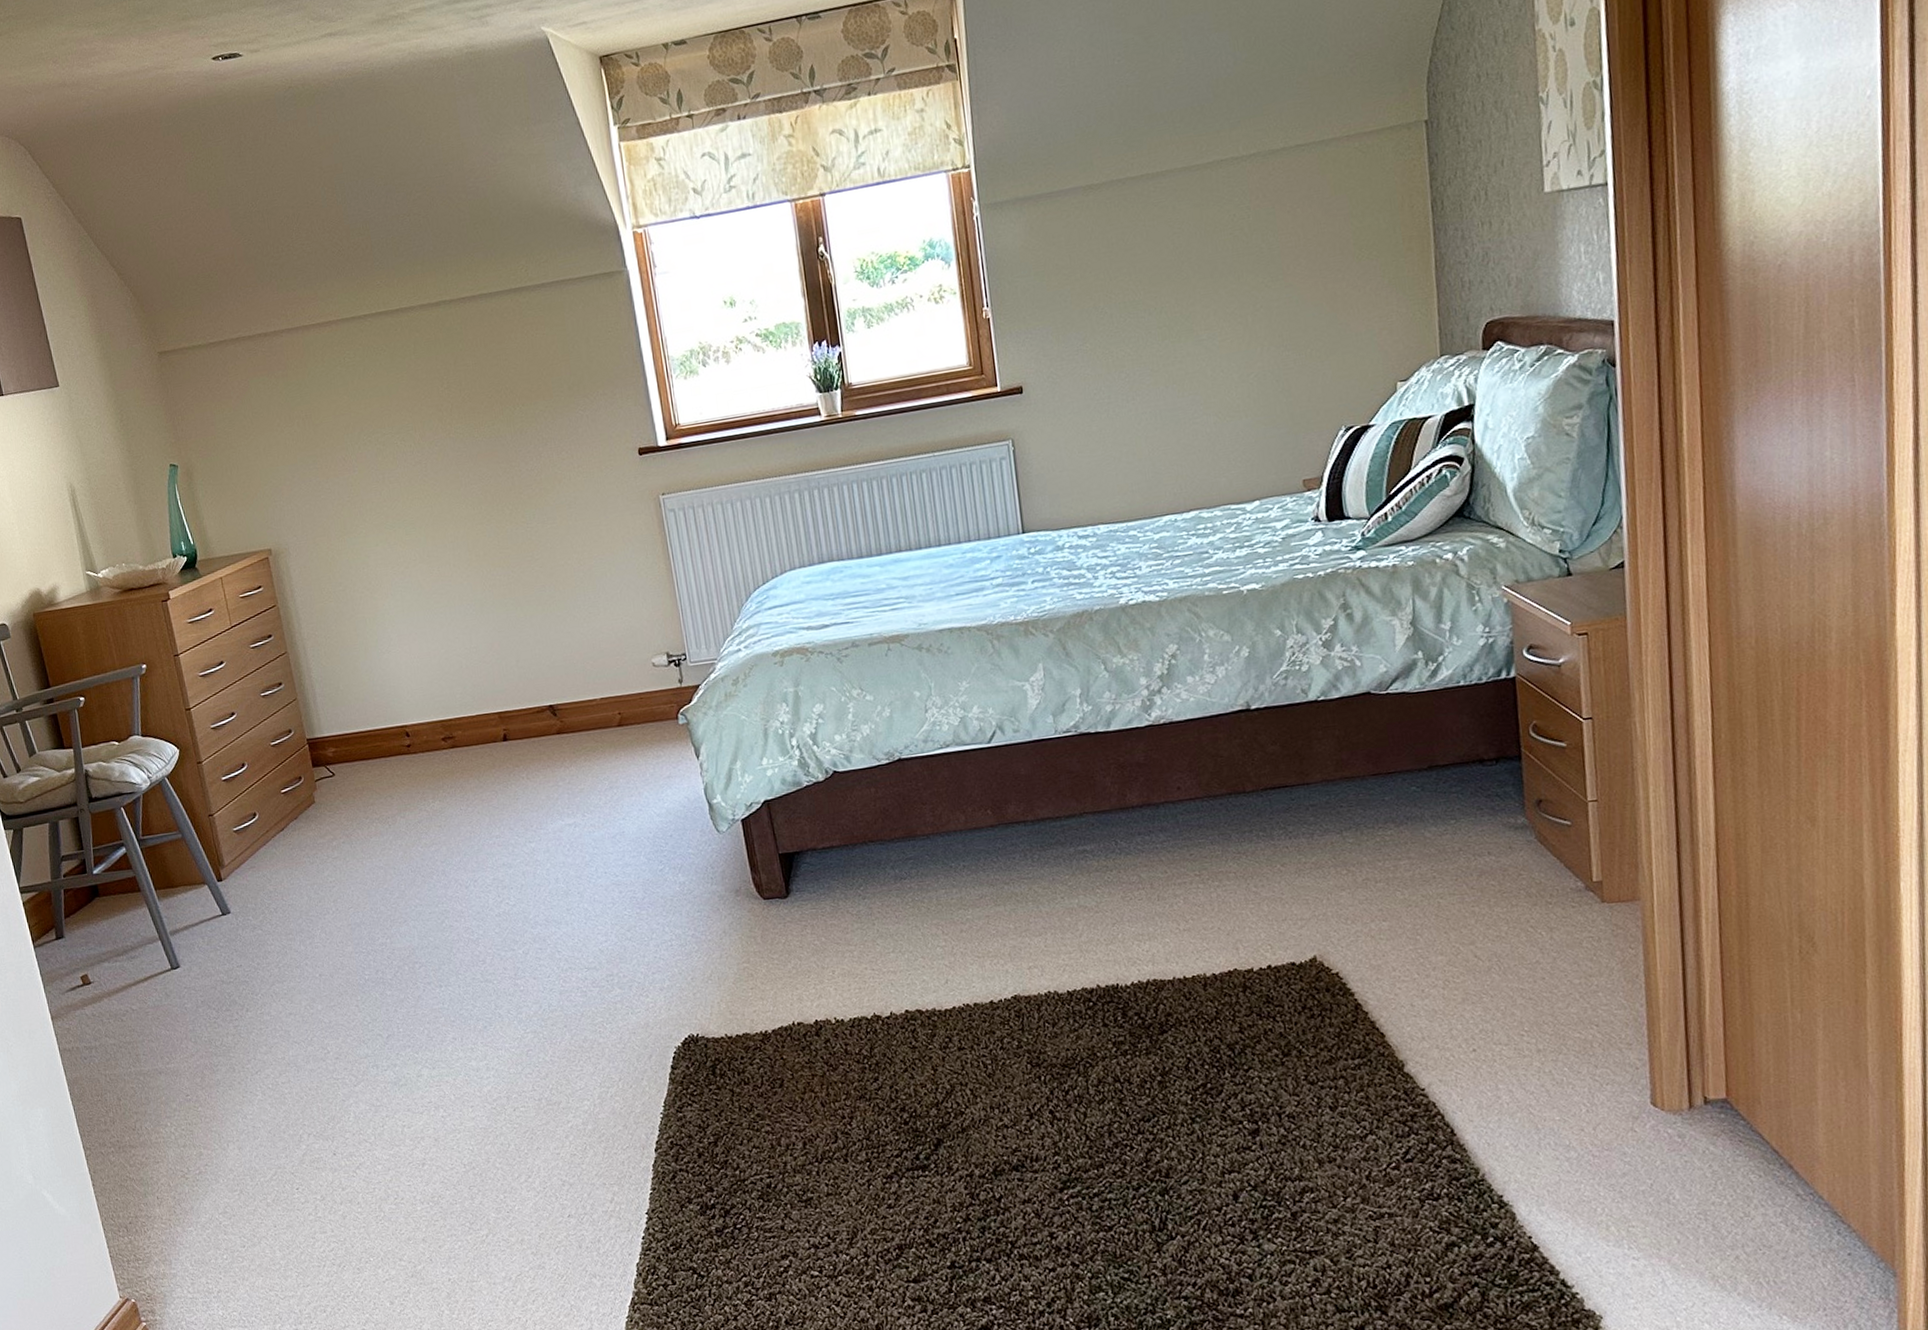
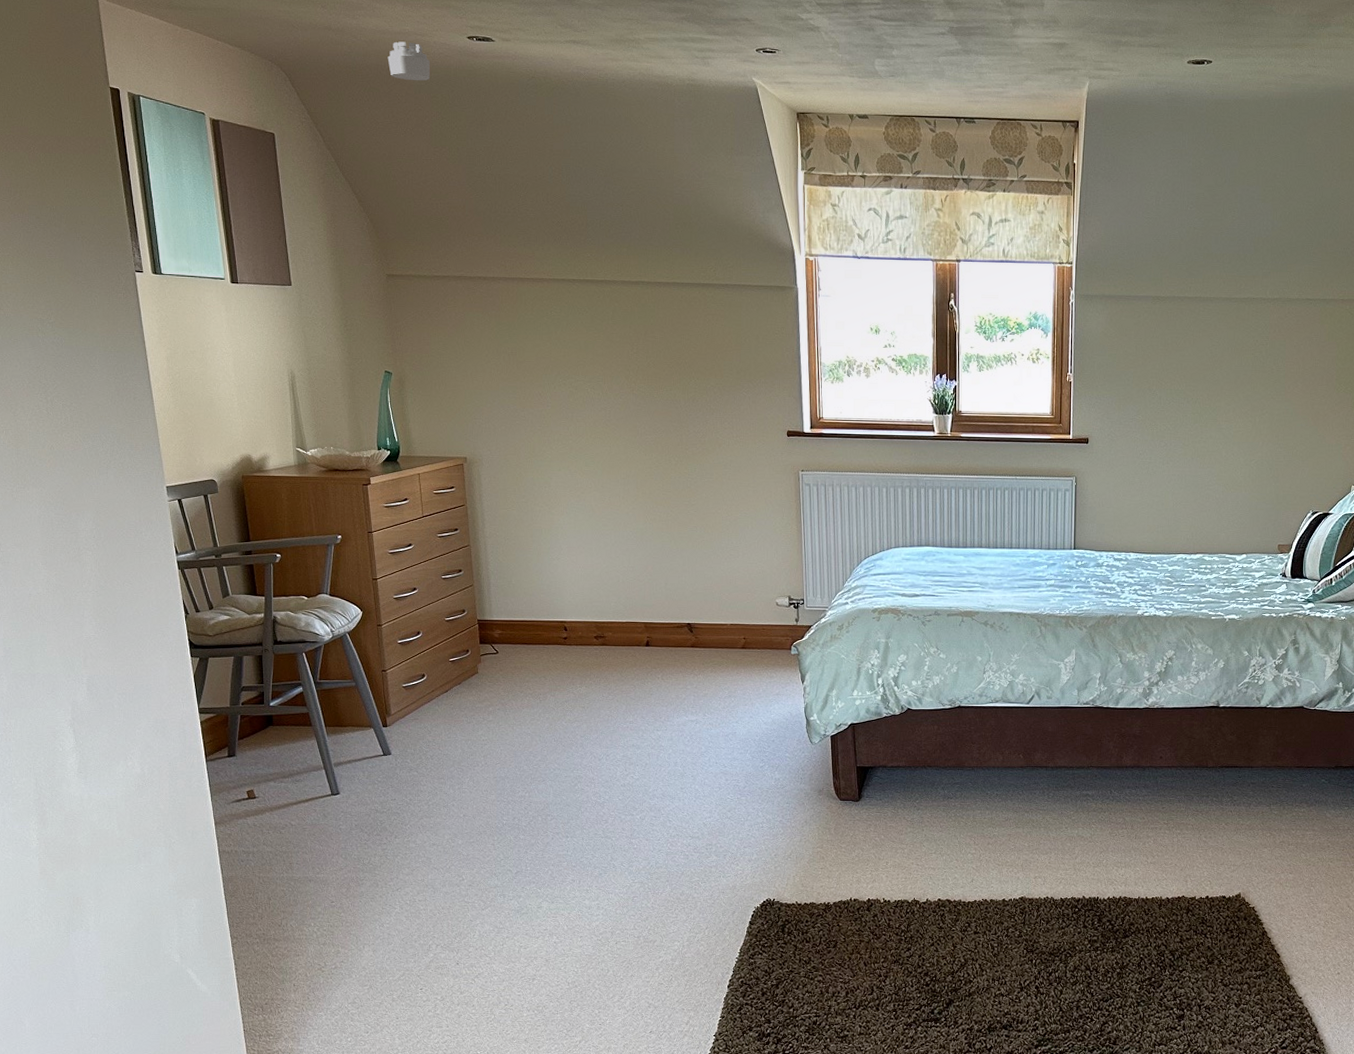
smoke detector: none [129,79,177,125] -> present [387,41,430,81]

